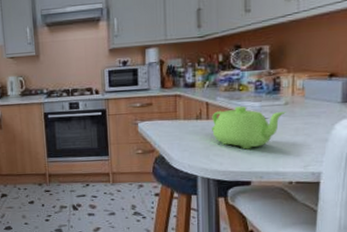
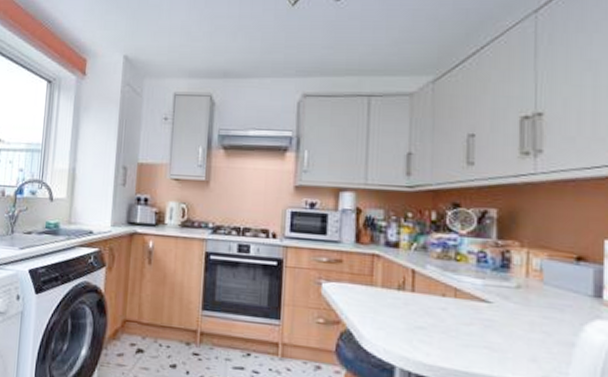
teapot: present [212,106,287,150] -> none [418,280,519,341]

